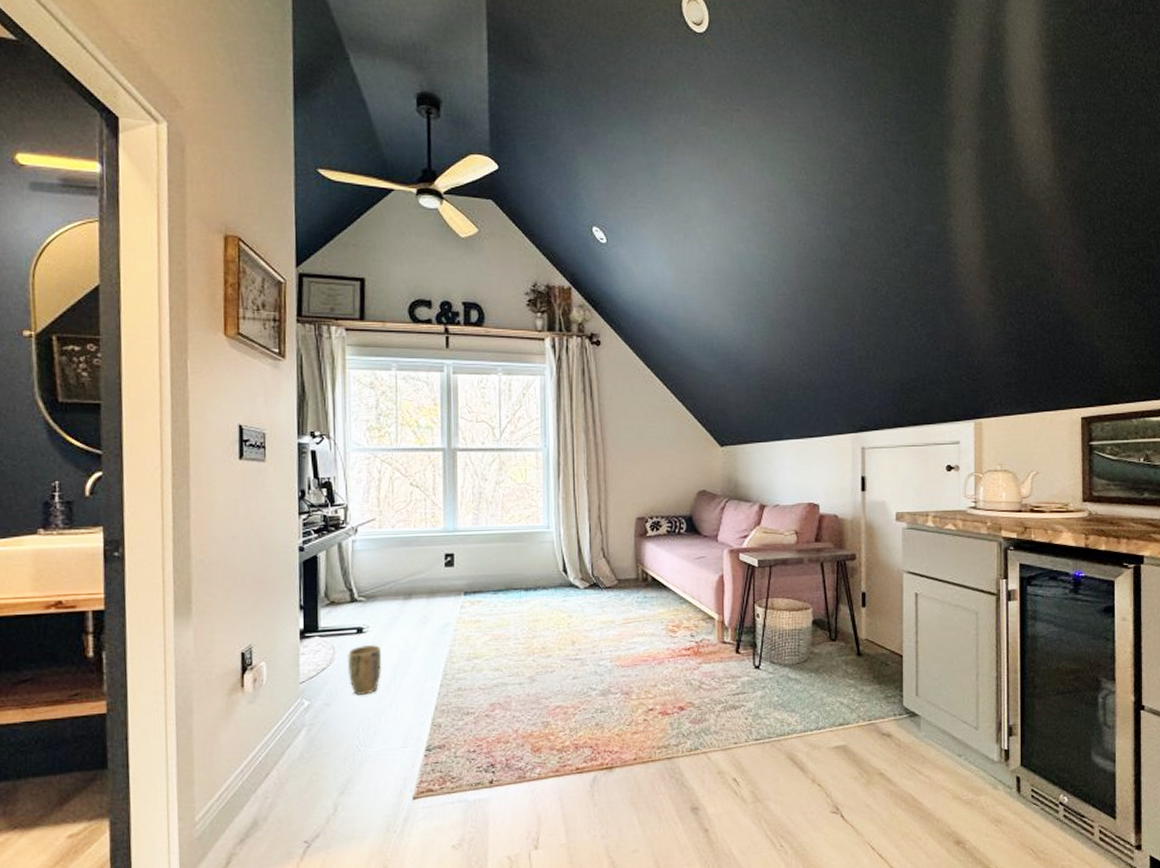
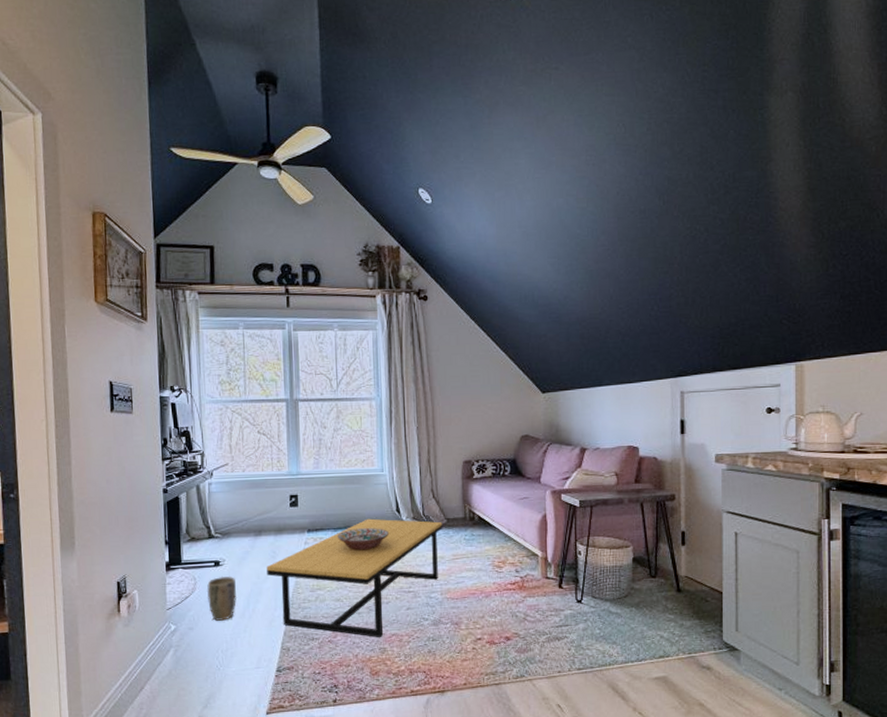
coffee table: none [417,579,613,710] -> present [267,518,443,637]
decorative bowl: none [497,590,554,615] -> present [337,528,389,551]

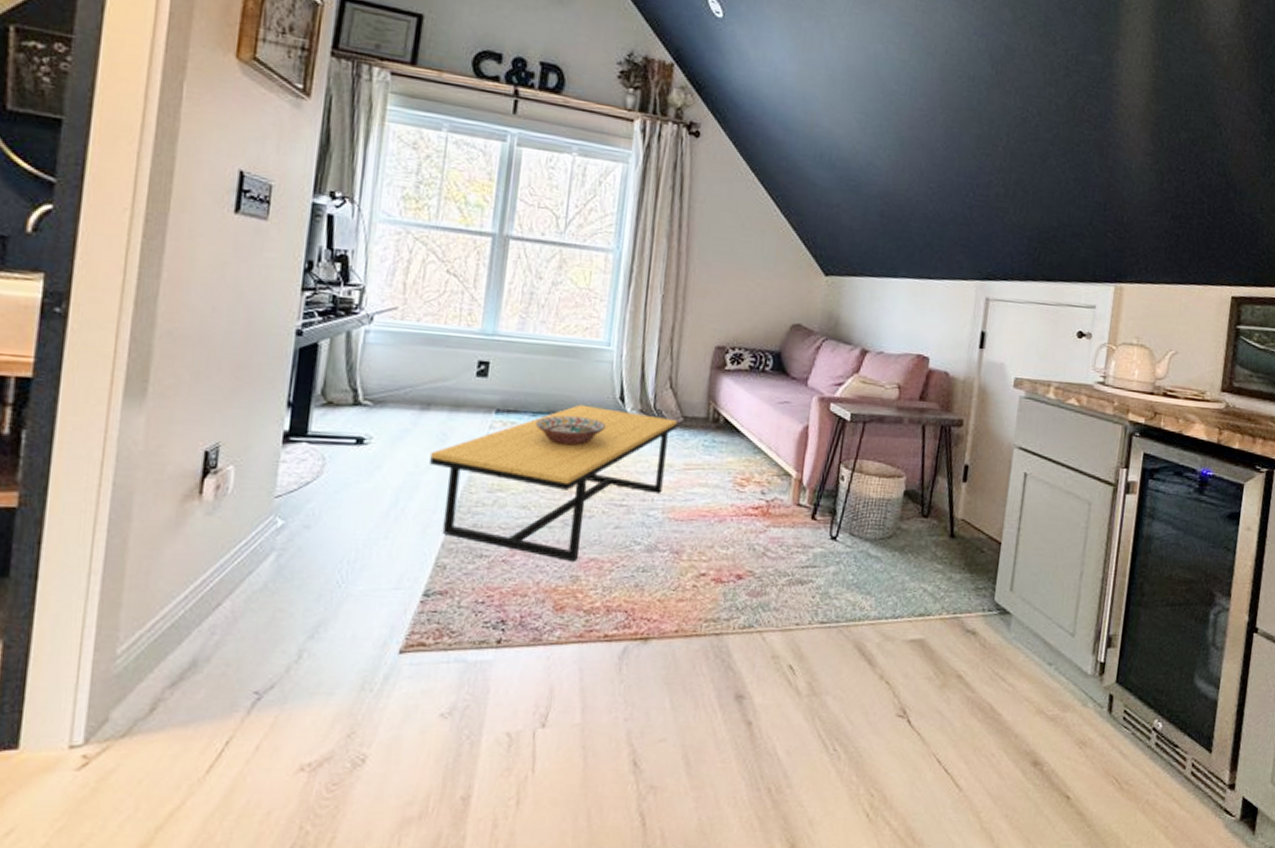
plant pot: present [206,576,236,621] -> none [338,458,383,520]

